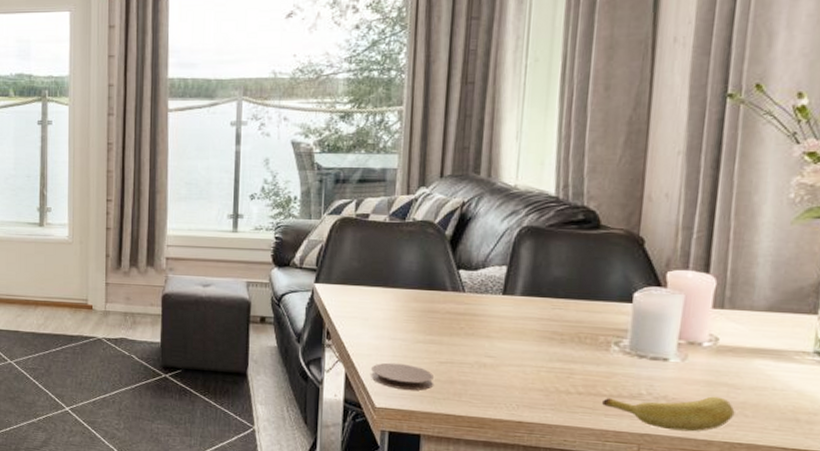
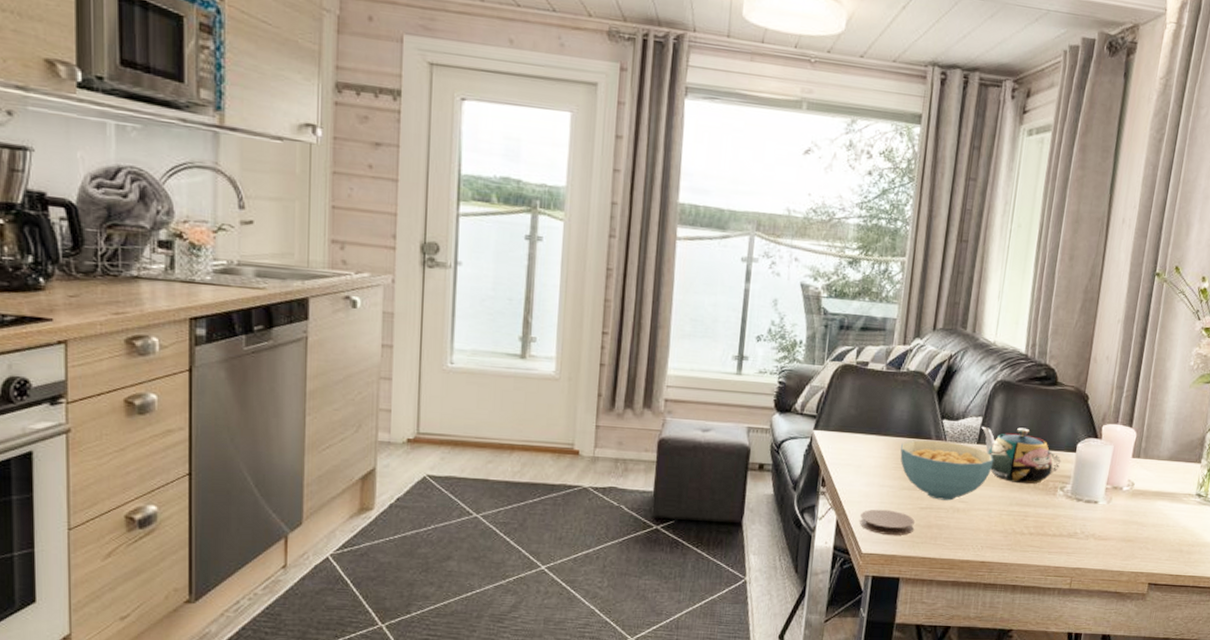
cereal bowl: none [411,291,525,355] -> present [900,440,994,501]
teapot: none [506,275,613,339] -> present [981,426,1061,485]
banana: present [602,396,735,432] -> none [1047,533,1141,564]

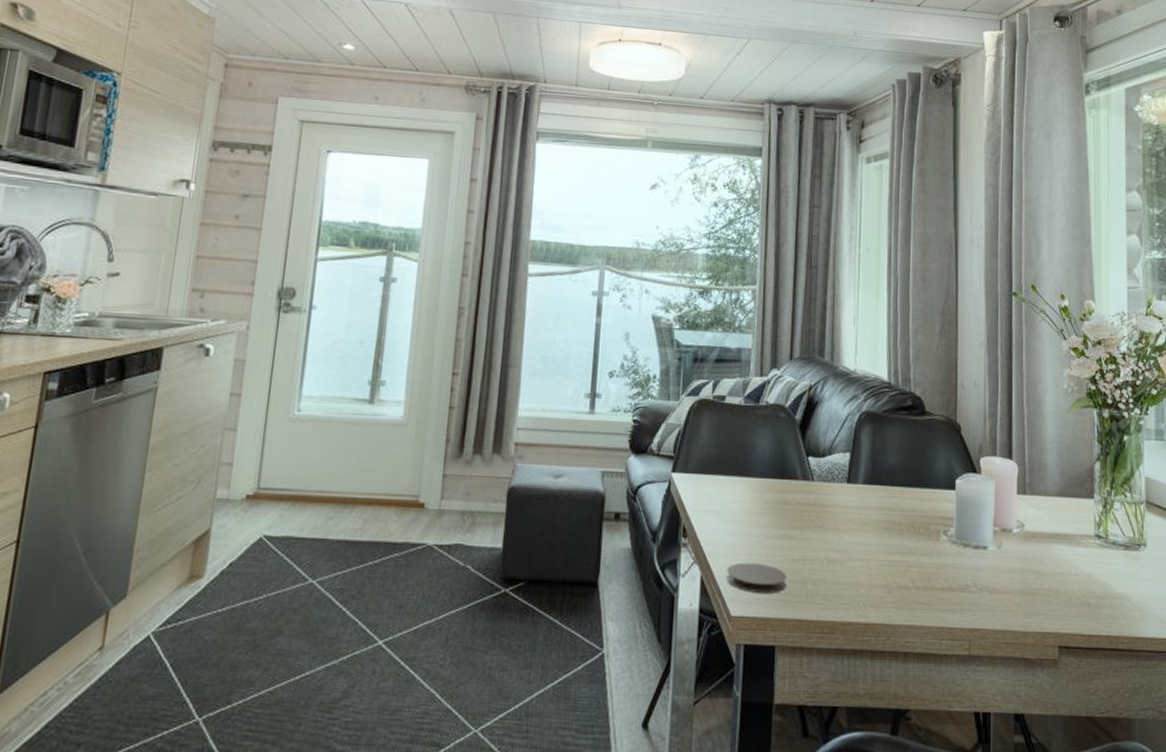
cereal bowl: present [900,440,994,501] -> none [765,480,867,550]
teapot: present [981,426,1061,485] -> none [850,463,941,529]

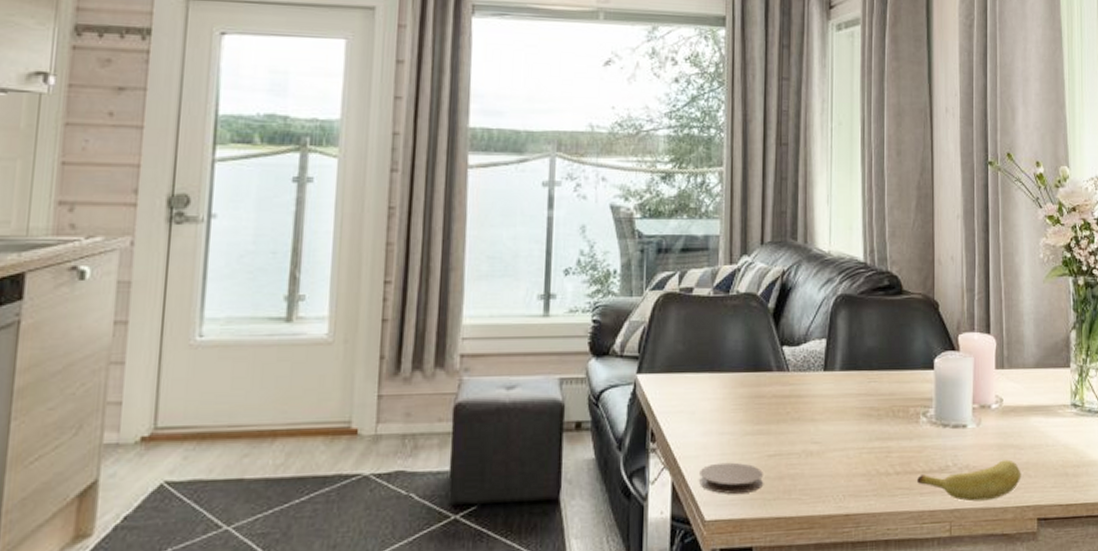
banana: none [937,584,1042,623] -> present [917,459,1021,502]

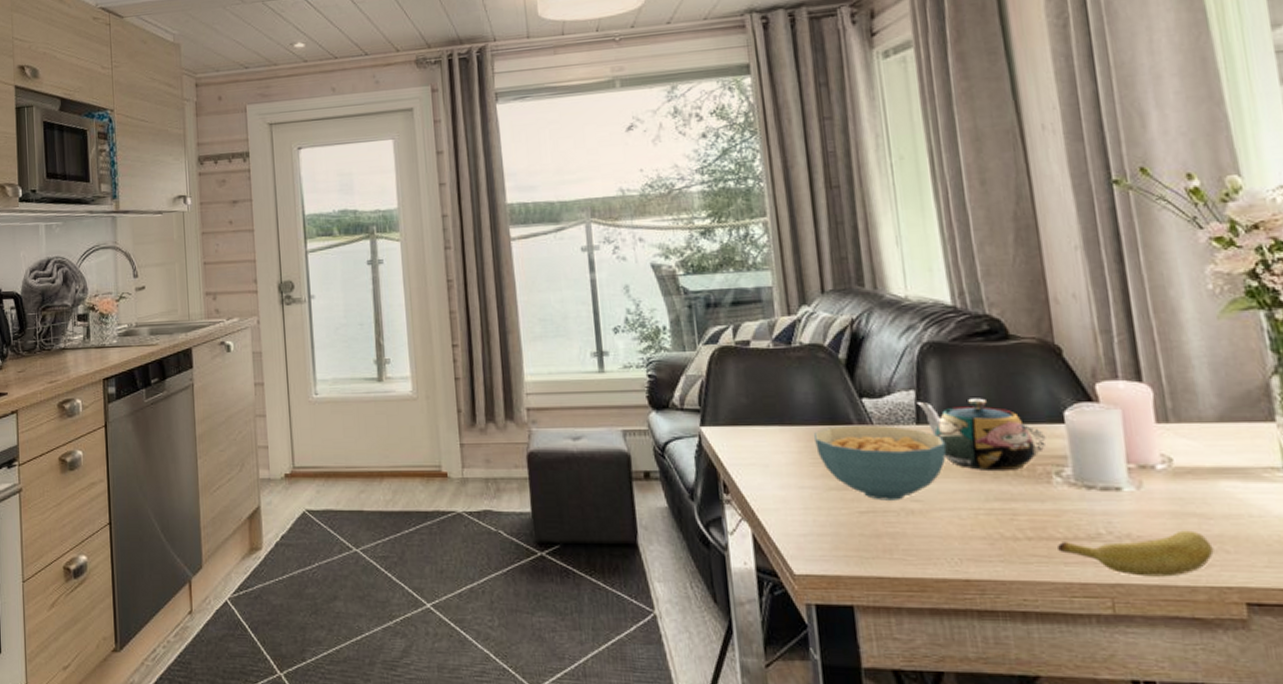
coaster: present [699,462,764,494] -> none [782,517,859,549]
cereal bowl: none [737,371,845,444] -> present [813,425,947,501]
teapot: none [826,347,919,414] -> present [917,398,1046,472]

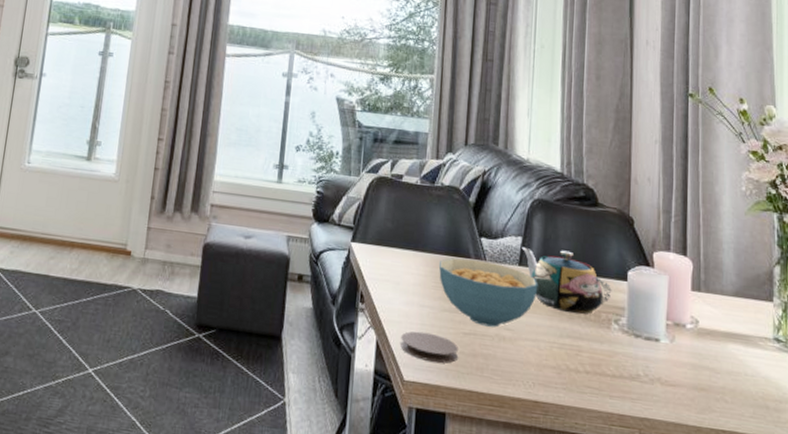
coaster: none [782,517,859,549] -> present [400,331,459,363]
banana: present [1058,530,1214,577] -> none [607,378,717,417]

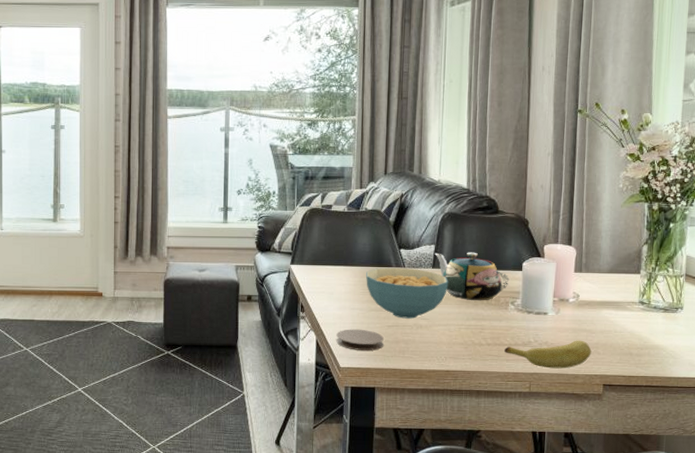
banana: none [607,378,717,417] -> present [504,340,592,369]

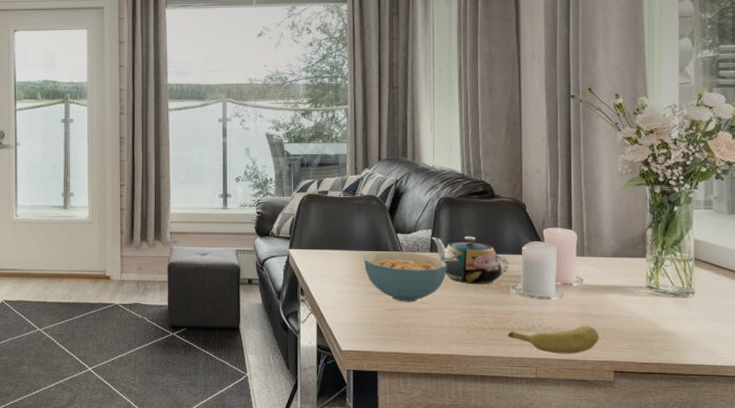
coaster: present [336,329,384,351] -> none [337,312,385,334]

